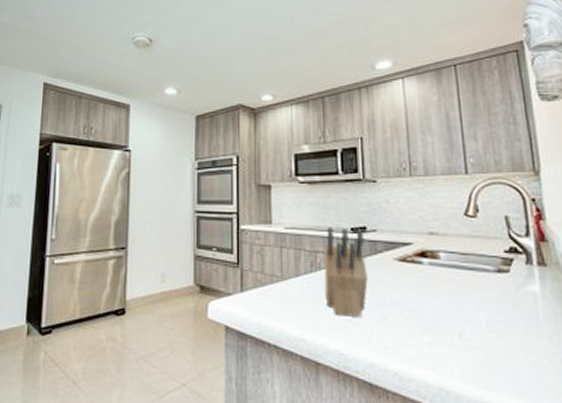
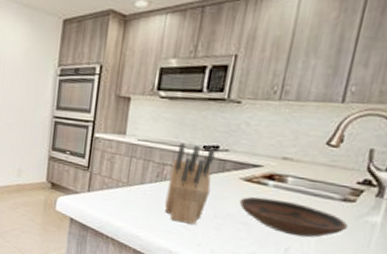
bowl: none [399,277,512,318] -> present [239,196,349,238]

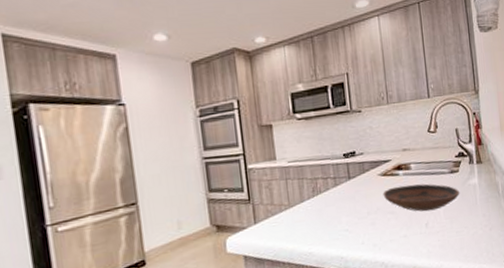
knife block: present [164,143,216,225] -> none [323,154,359,229]

